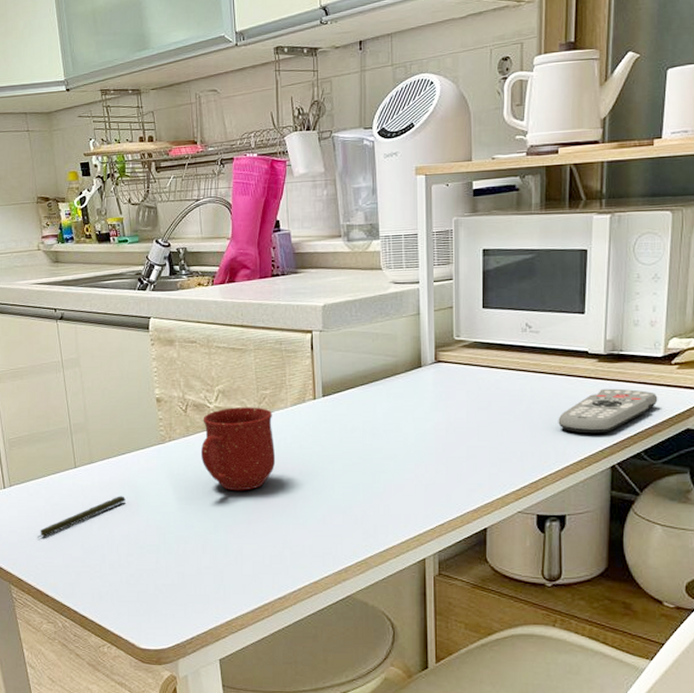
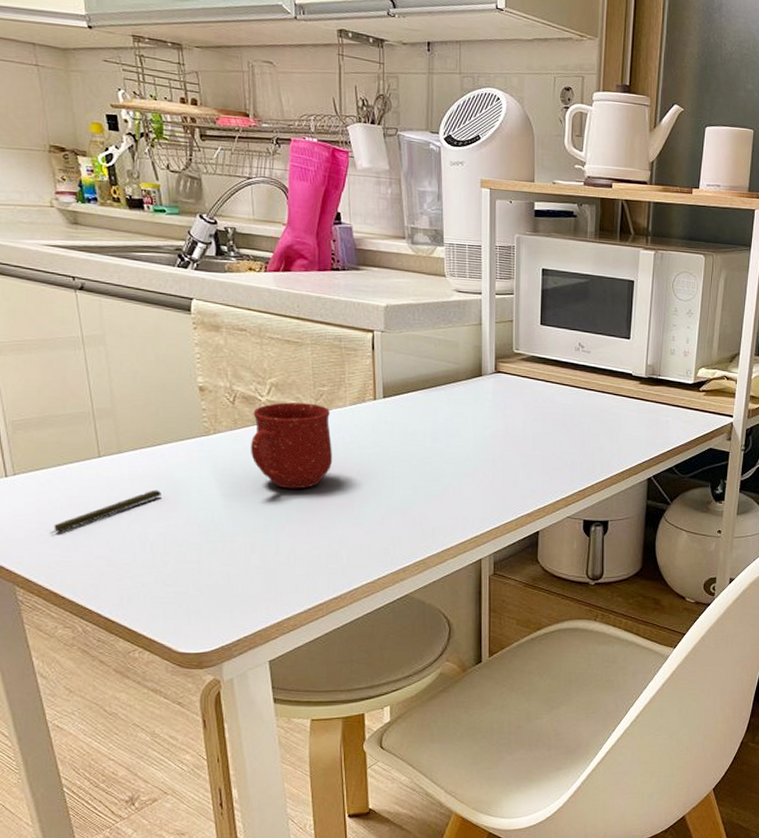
remote control: present [558,388,658,434] -> none [604,408,688,449]

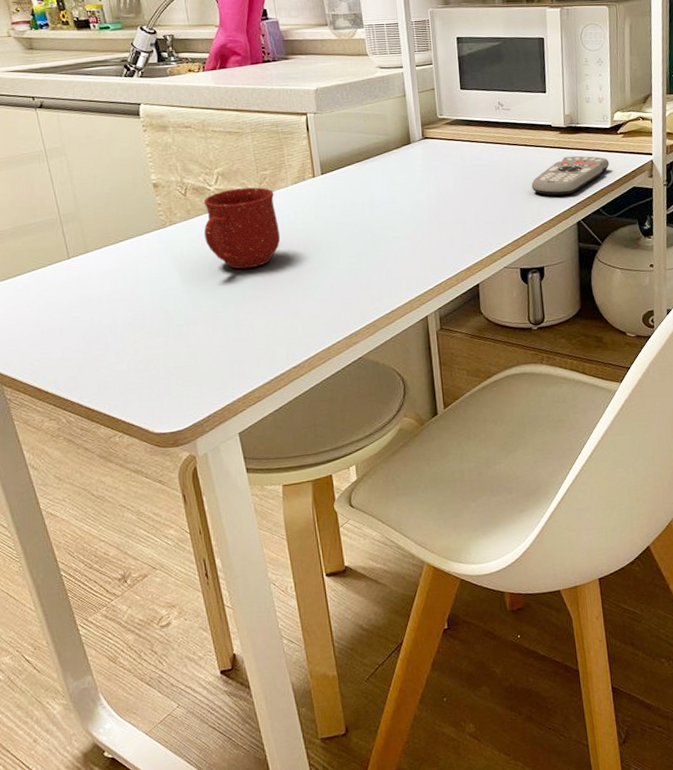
pen: present [51,490,161,534] -> none [31,283,127,334]
remote control: none [604,408,688,449] -> present [531,155,610,196]

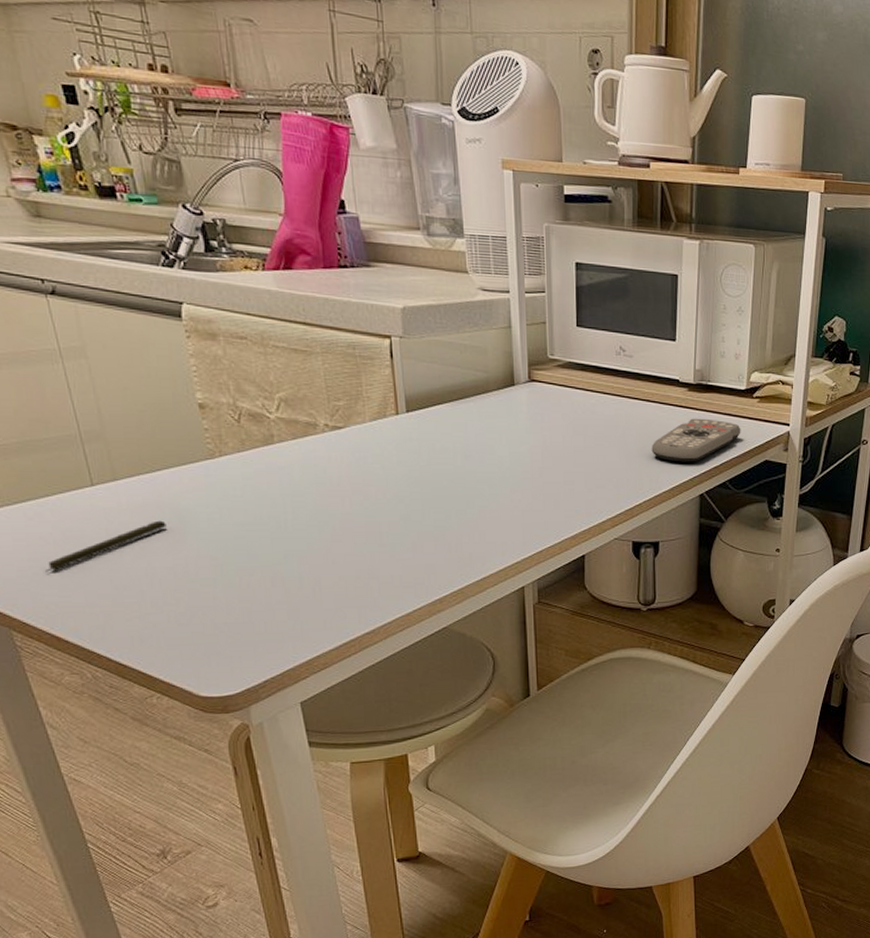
pen: none [31,283,127,334] -> present [46,520,167,572]
mug: present [203,187,281,270] -> none [261,419,355,516]

